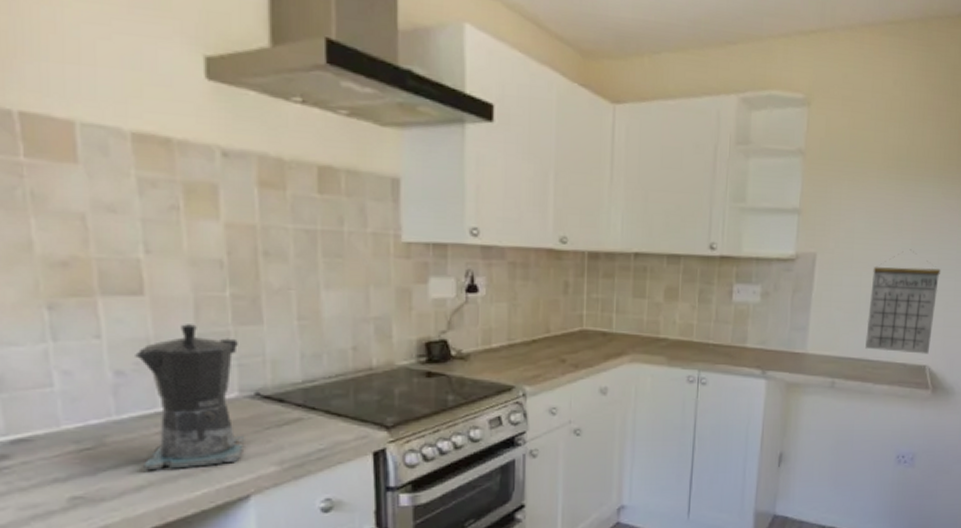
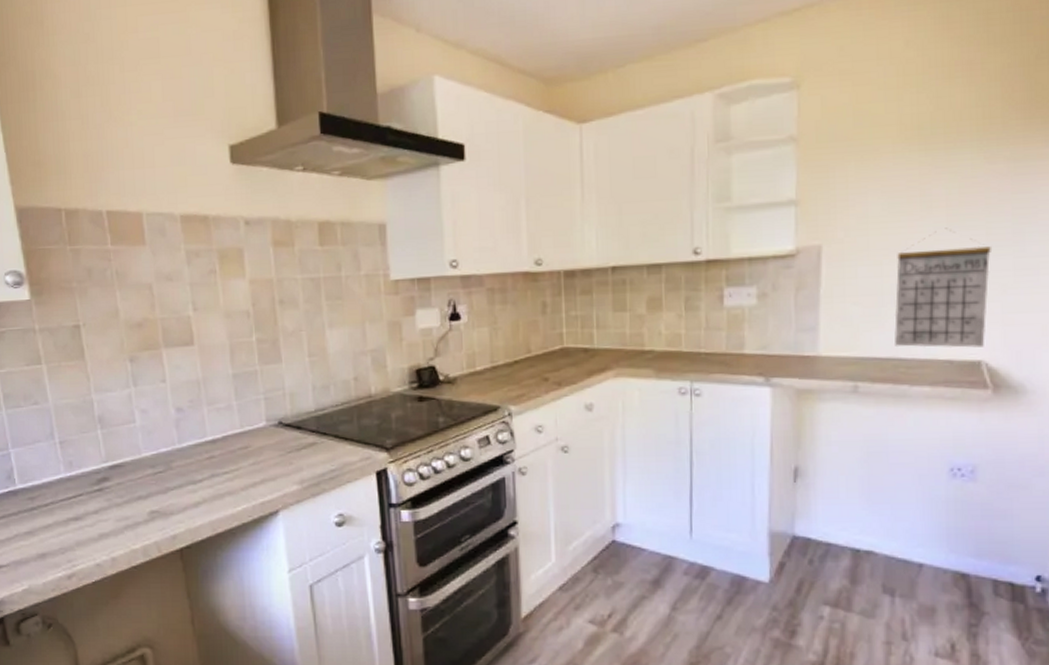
coffee maker: present [135,324,245,471] -> none [189,366,273,490]

